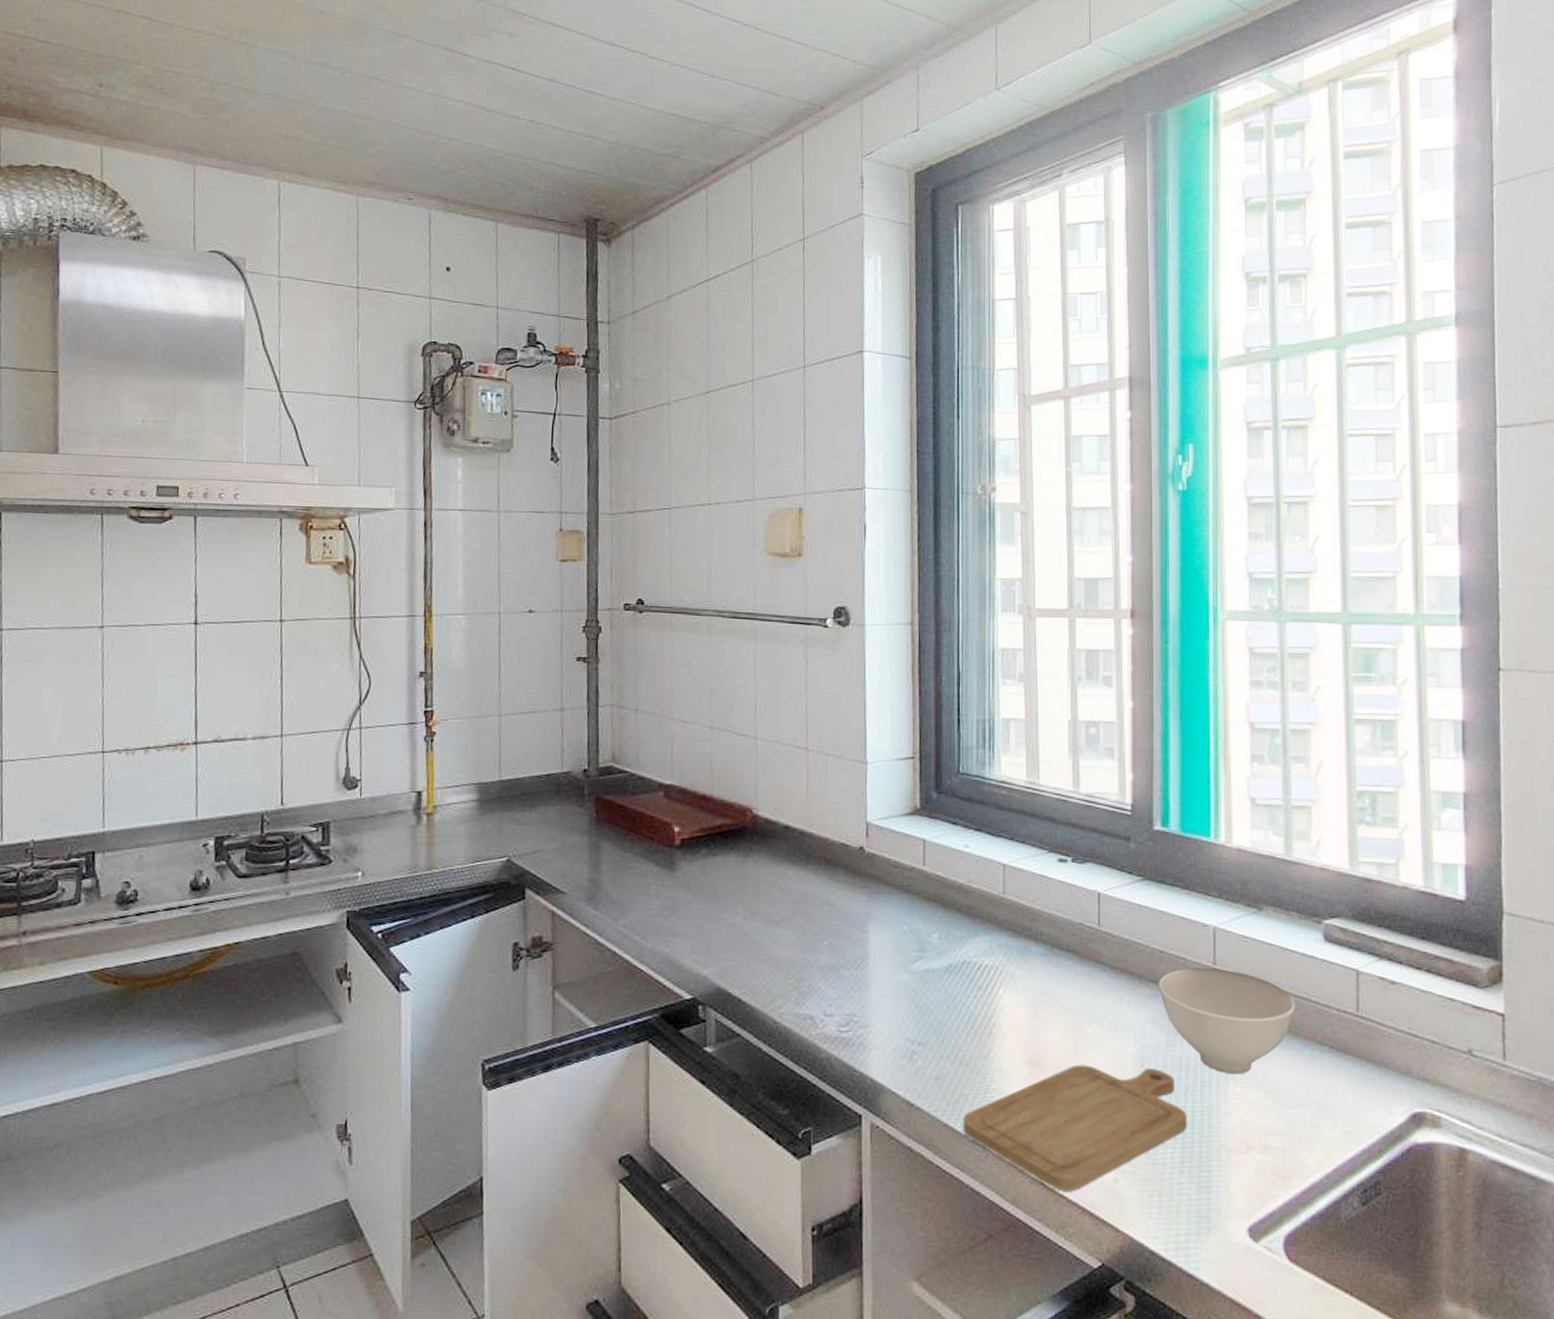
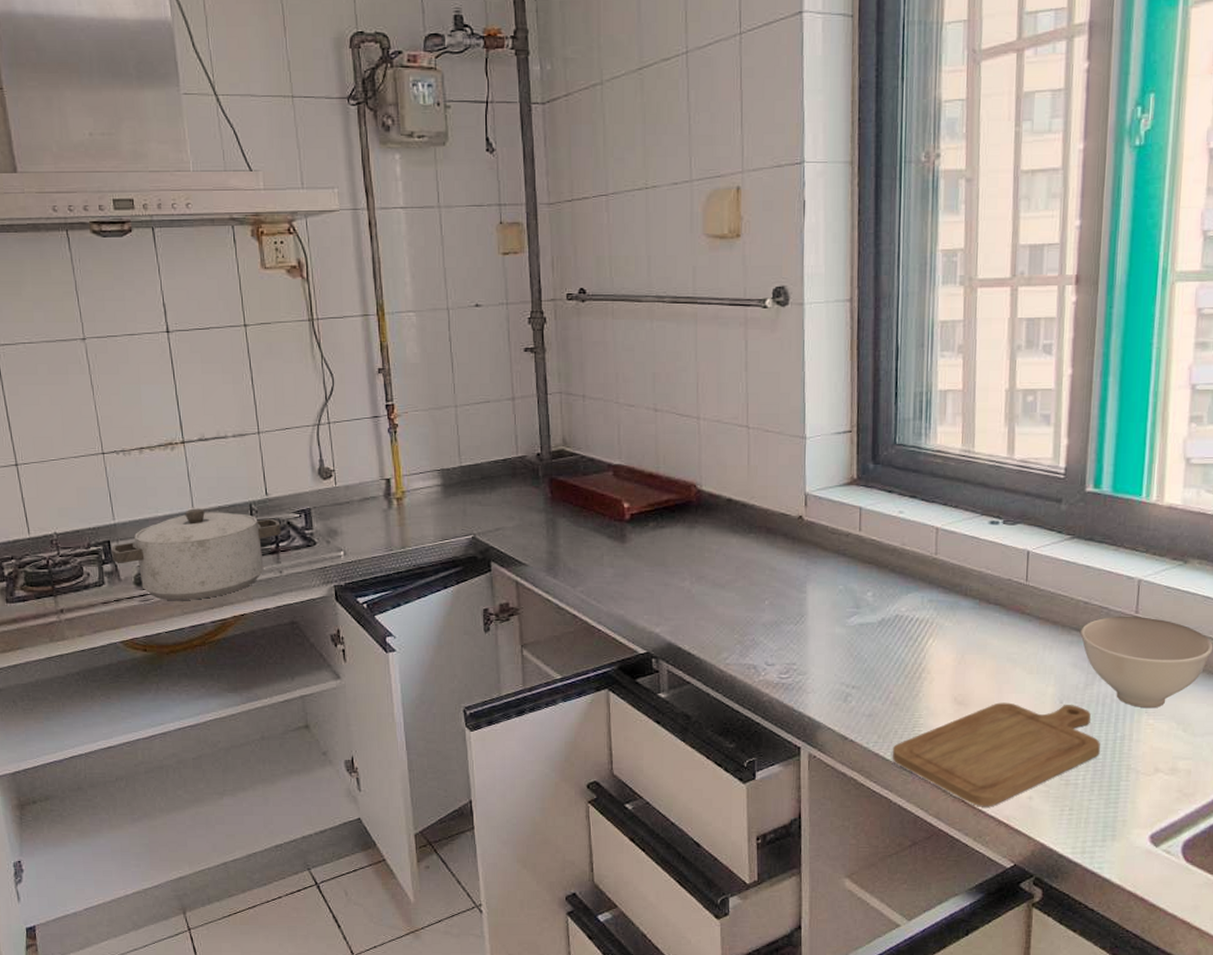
cooking pot: none [94,817,294,925] -> present [110,508,281,601]

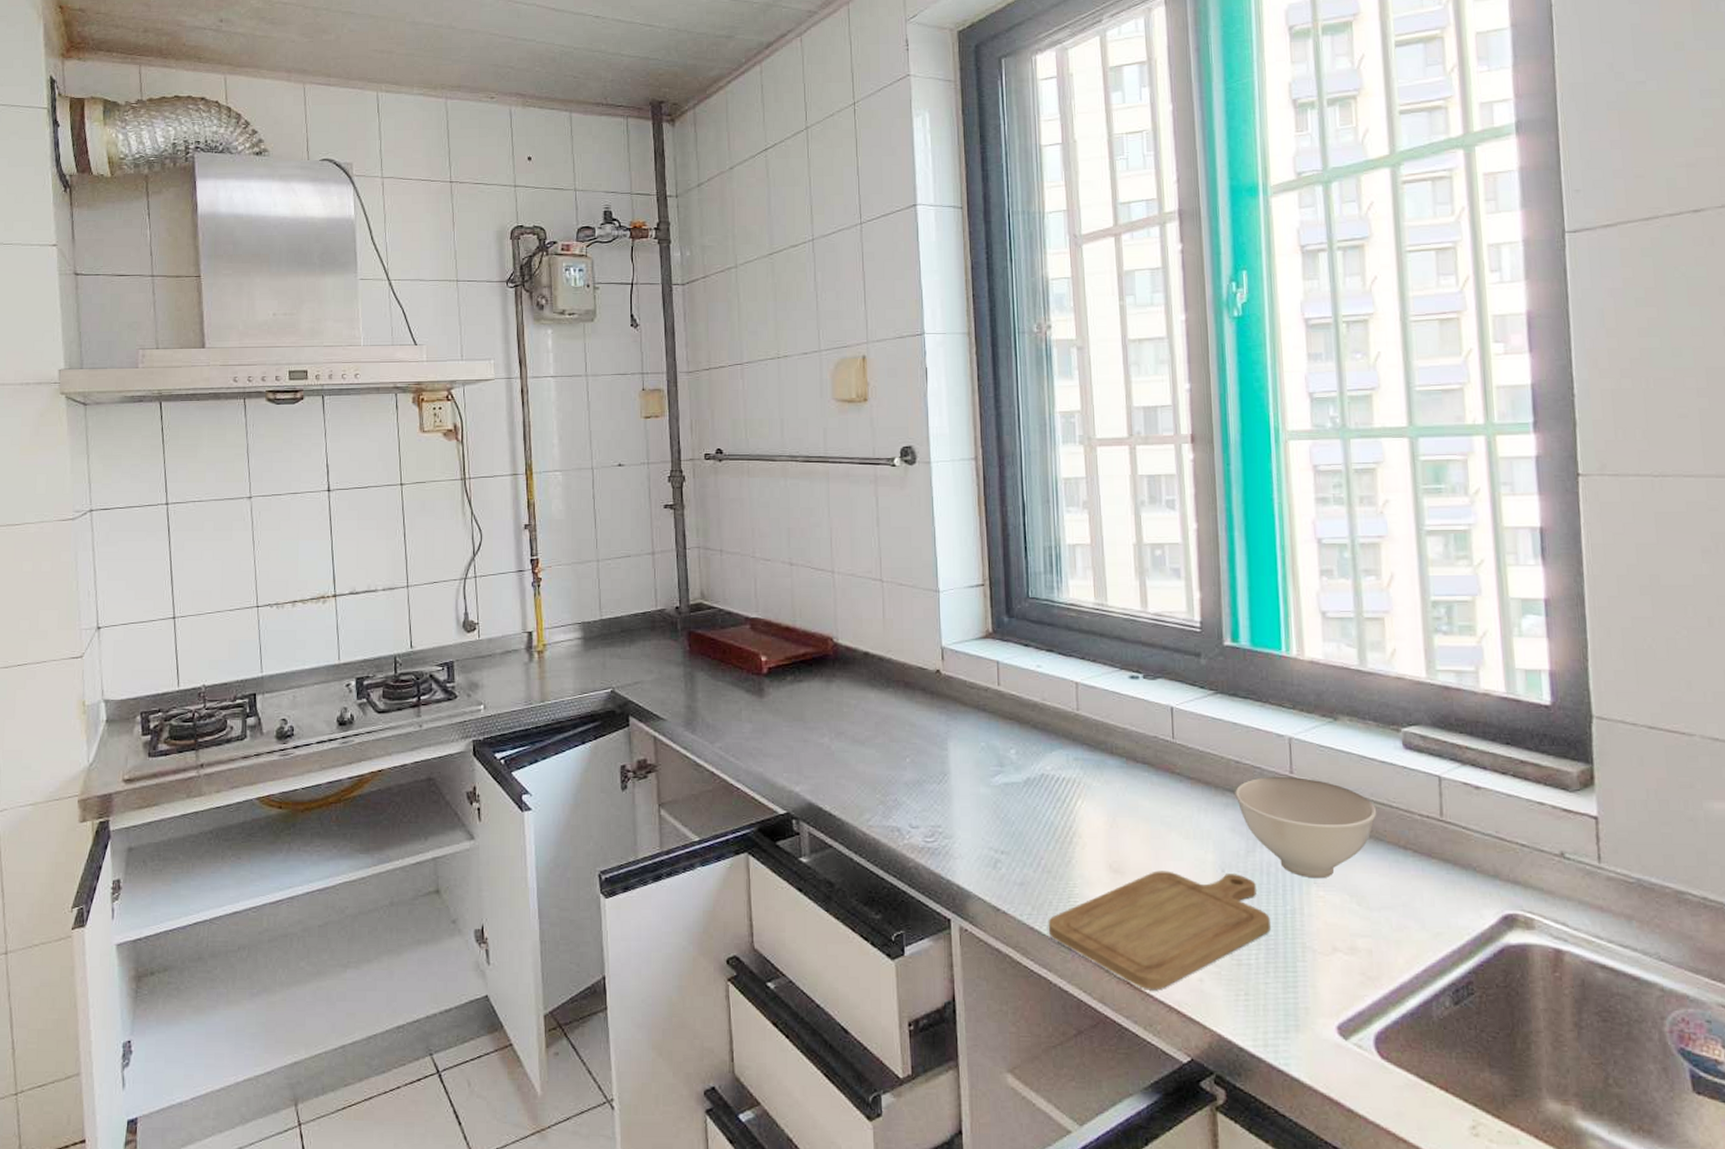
cooking pot: present [110,508,281,601] -> none [256,661,424,756]

